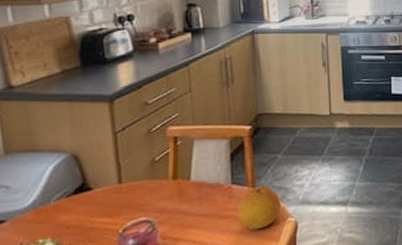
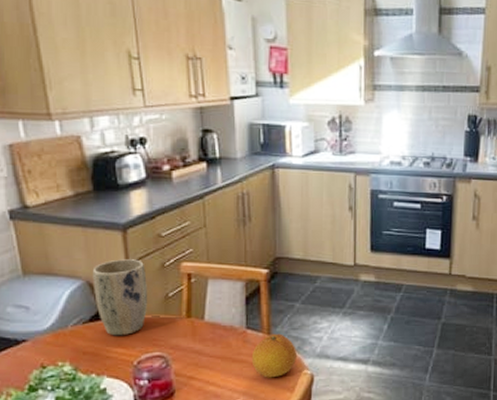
plant pot: none [78,128,133,206] -> present [92,259,147,336]

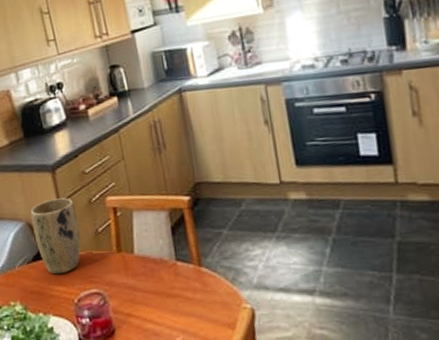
fruit: present [251,333,297,378] -> none [185,264,233,314]

